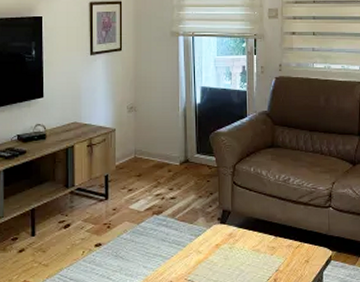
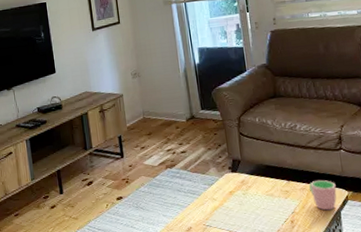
cup: none [296,238,322,270] -> present [309,180,337,211]

